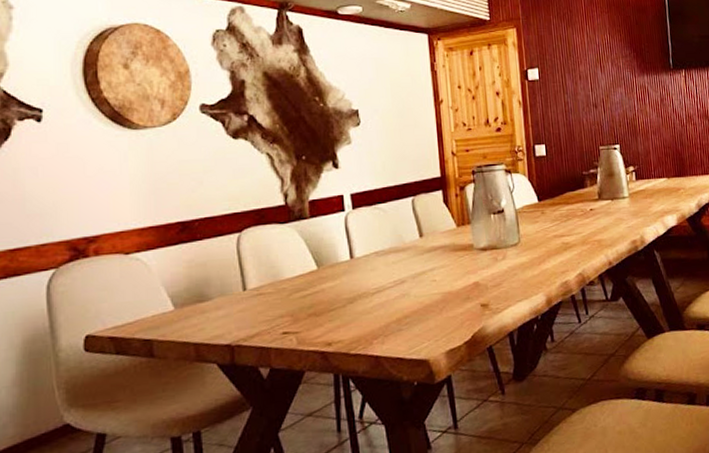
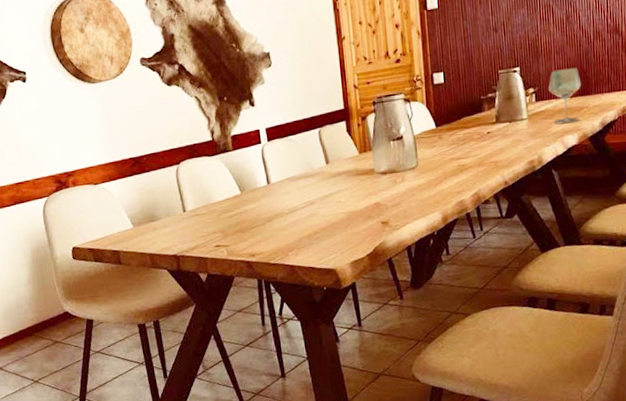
wine glass: none [647,149,678,204] -> present [548,68,582,124]

